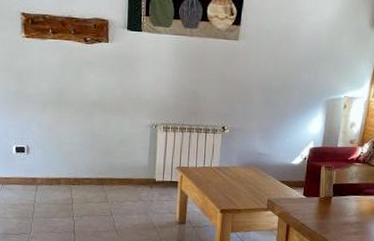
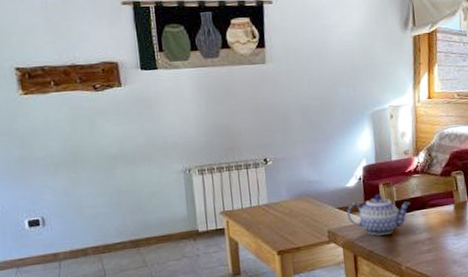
teapot: none [287,175,347,212] -> present [346,194,411,236]

